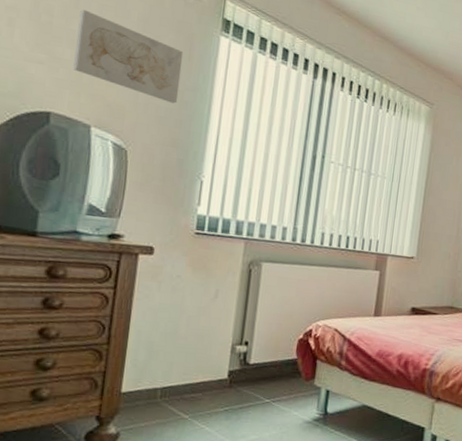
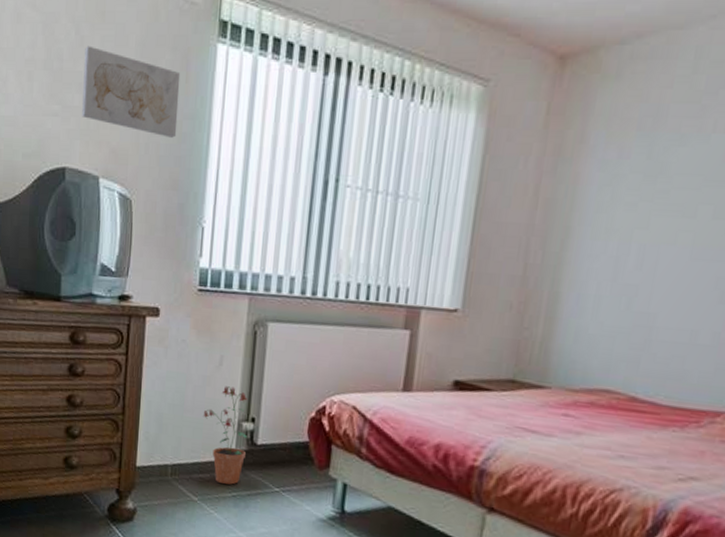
potted plant: none [196,315,241,401] -> present [203,386,248,485]

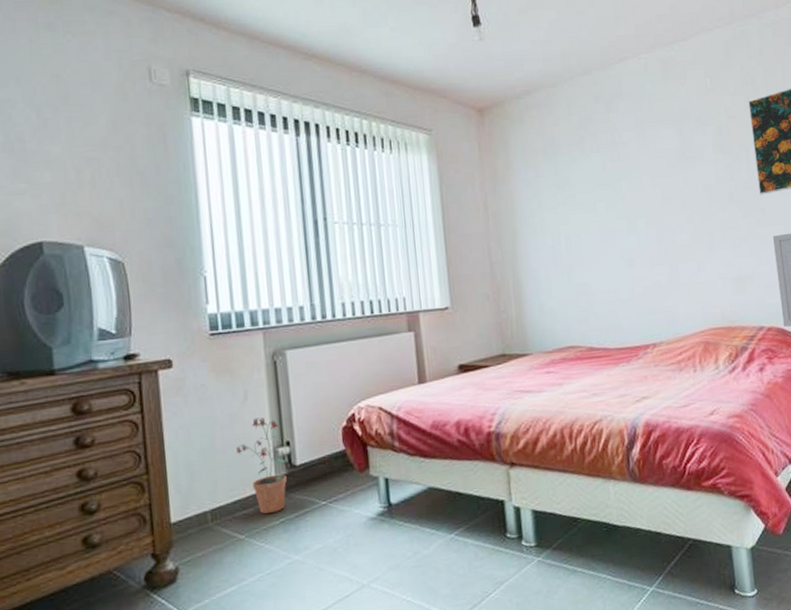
wall art: present [82,46,181,138] -> none [50,127,163,202]

